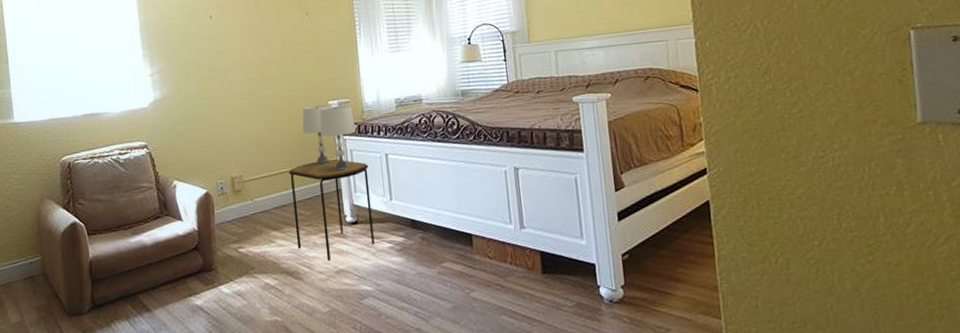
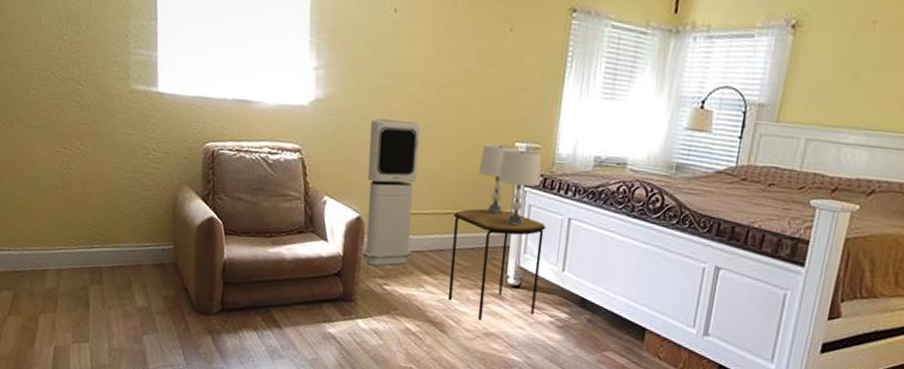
air purifier: none [204,102,259,234] -> present [363,118,420,266]

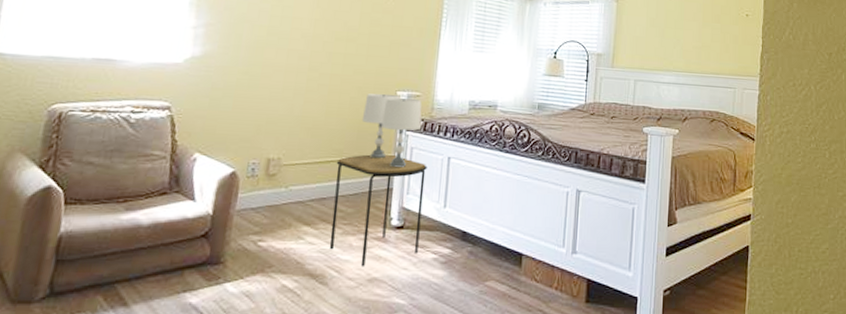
air purifier: present [363,118,420,266] -> none [236,74,304,222]

